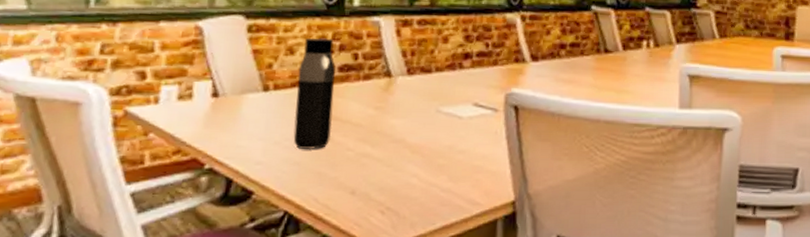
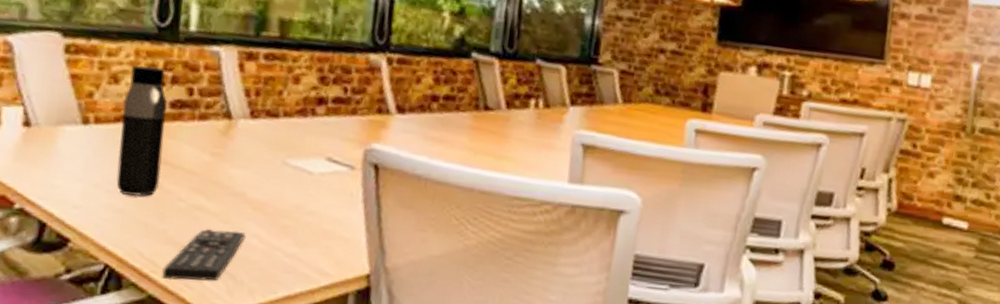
remote control: none [334,172,407,221] -> present [162,229,246,282]

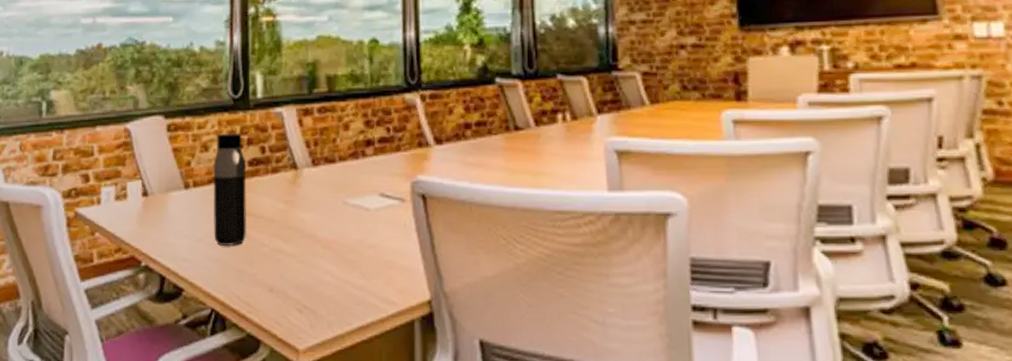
remote control: present [162,229,246,282] -> none [256,269,320,319]

